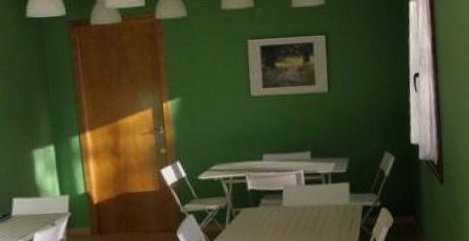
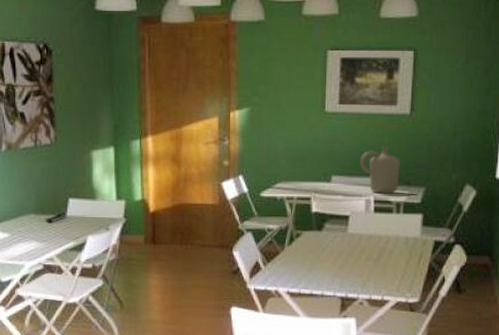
water jug: none [287,123,325,167] -> present [359,146,401,194]

